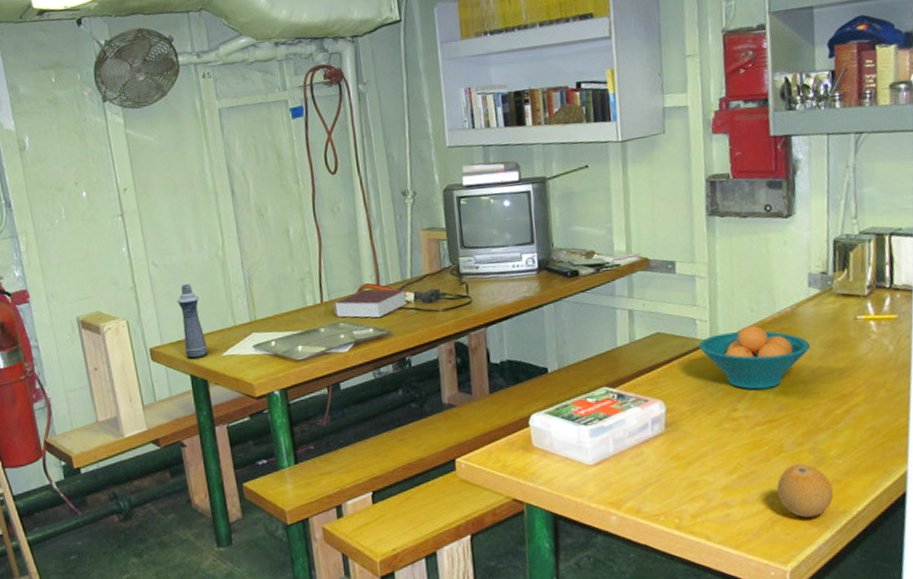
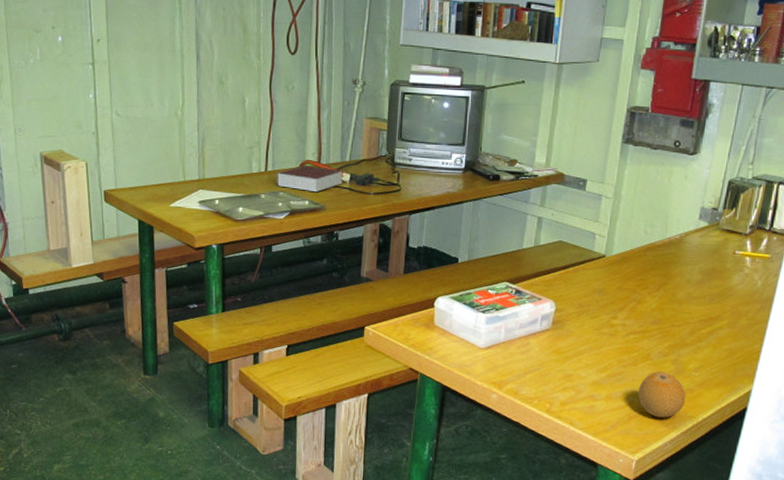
bottle: present [177,284,207,359] -> none [134,136,157,205]
fruit bowl: present [698,325,811,390] -> none [593,246,691,303]

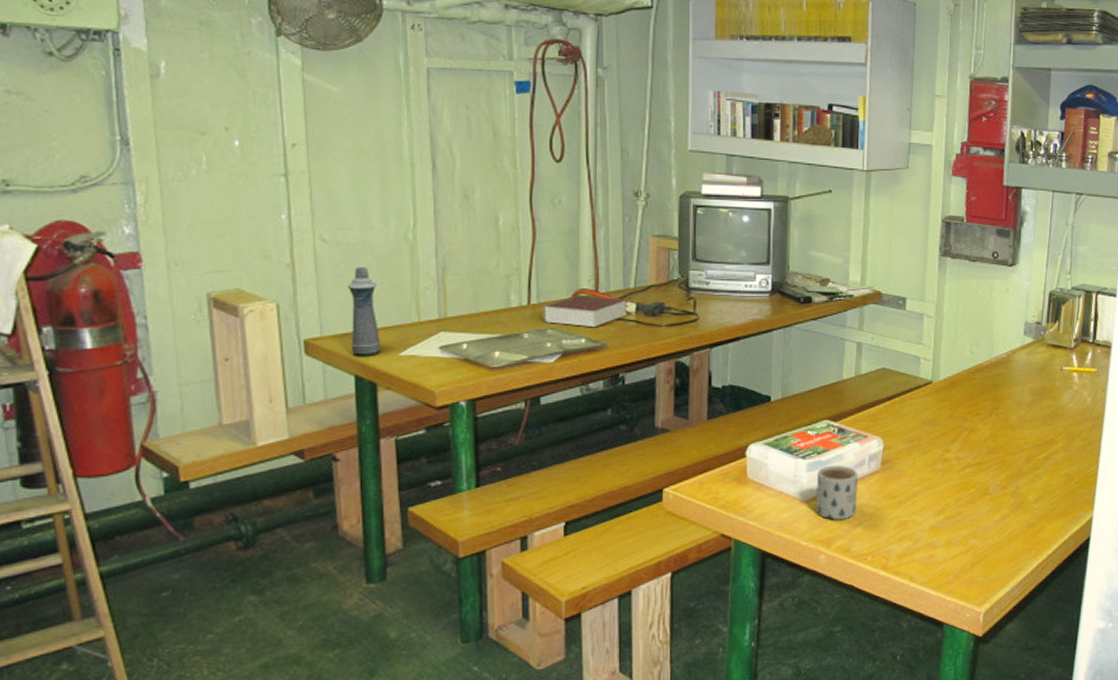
bottle: none [134,136,157,205] -> present [347,267,380,356]
mug: none [492,320,530,367] -> present [816,465,858,520]
fruit: present [638,371,686,418] -> none [979,507,1029,560]

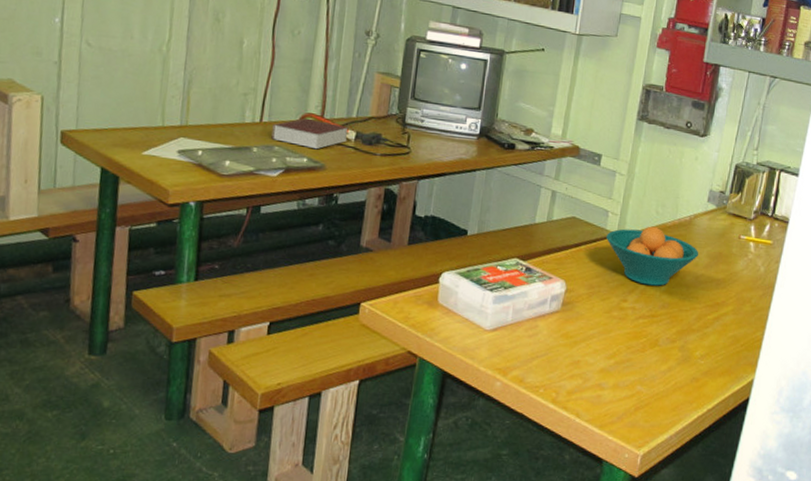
bottle: present [347,267,380,356] -> none [100,71,130,152]
mug: present [816,465,858,520] -> none [498,300,539,352]
fruit bowl: none [920,368,1021,432] -> present [605,226,699,286]

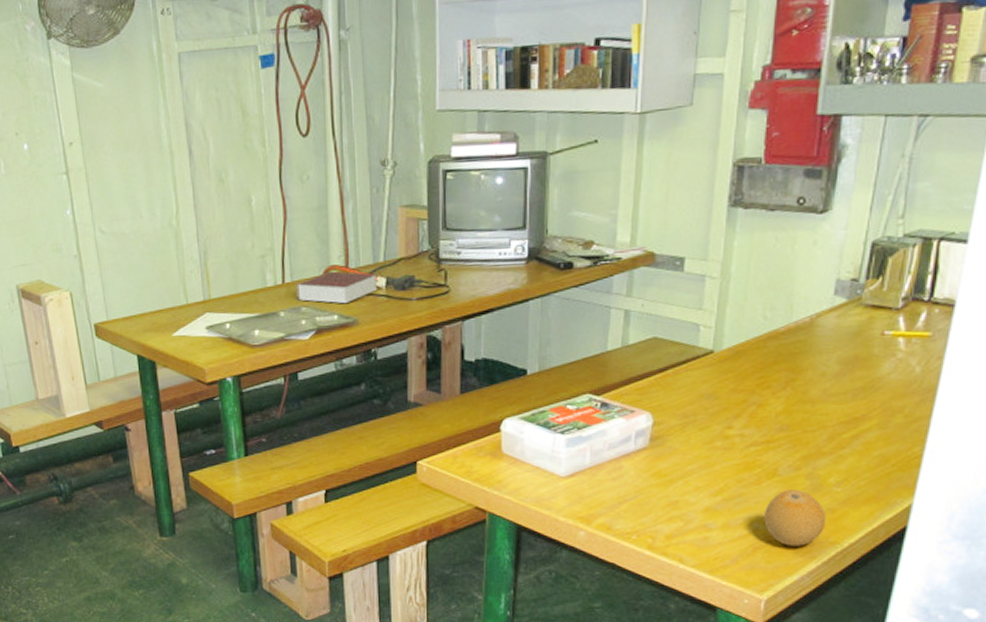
fruit bowl: present [605,226,699,286] -> none [698,335,826,406]
fruit: none [645,358,692,409] -> present [764,489,827,546]

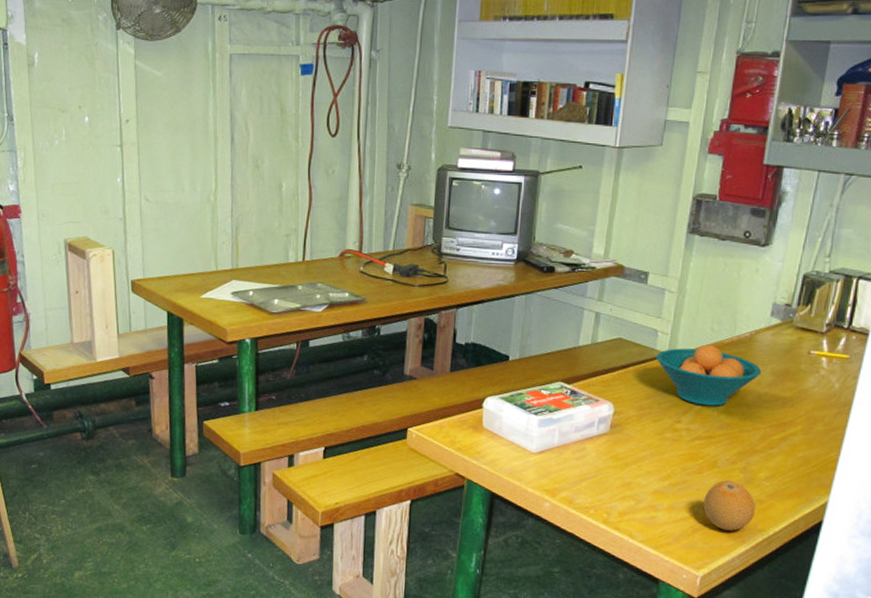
book: present [296,271,378,303] -> none [314,254,386,283]
fruit bowl: none [698,335,826,406] -> present [655,344,762,406]

